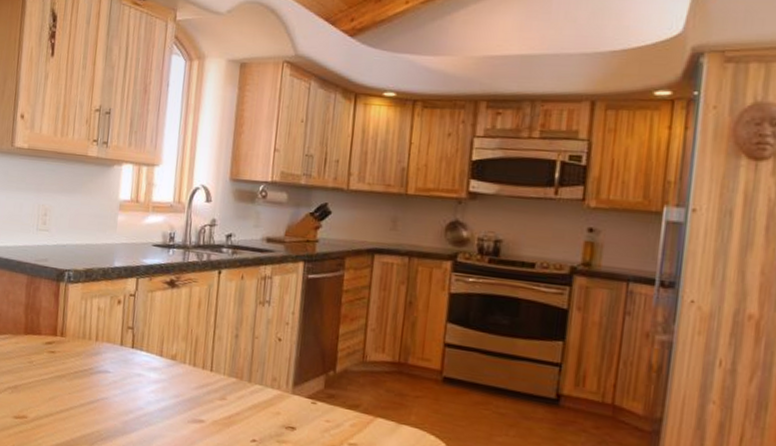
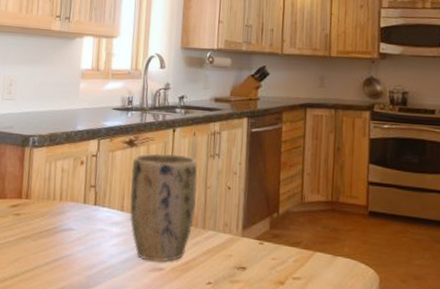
plant pot: none [169,296,245,414] -> present [129,153,198,262]

